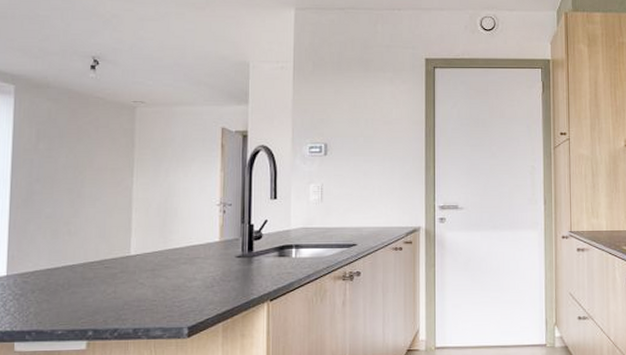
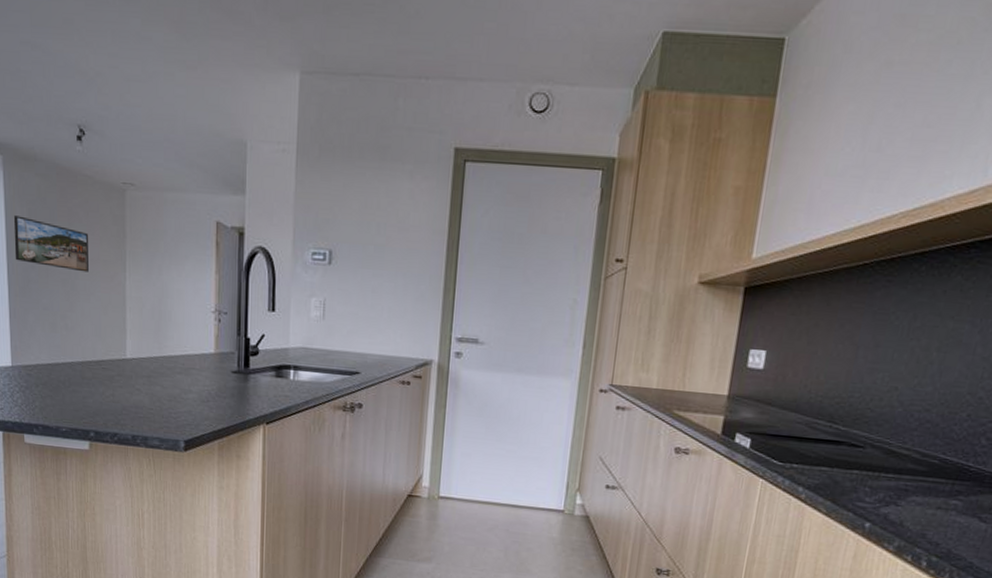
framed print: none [19,136,97,181] -> present [13,215,89,273]

